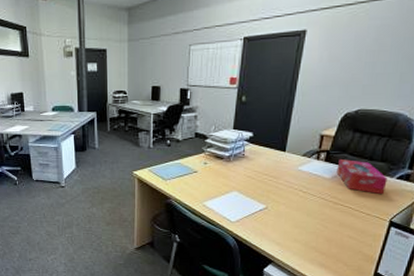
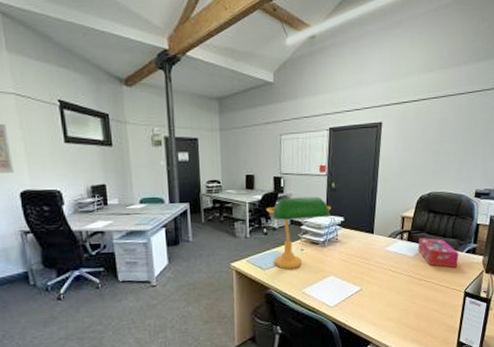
desk lamp: none [171,110,240,182] -> present [266,196,332,270]

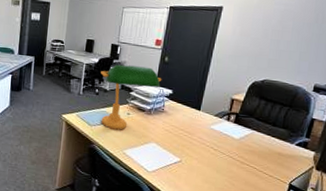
tissue box: present [418,238,459,268] -> none [244,122,288,159]

